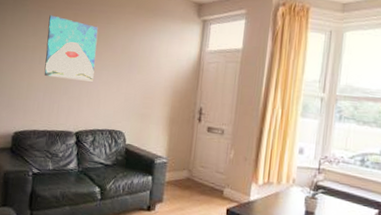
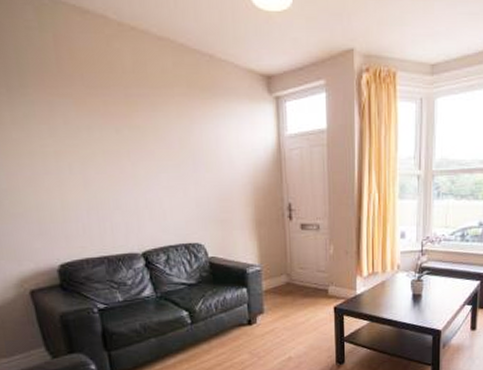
wall art: present [44,15,98,82] -> none [67,106,150,190]

